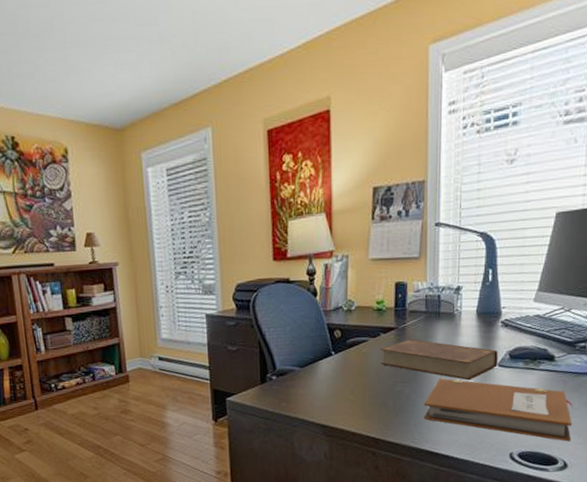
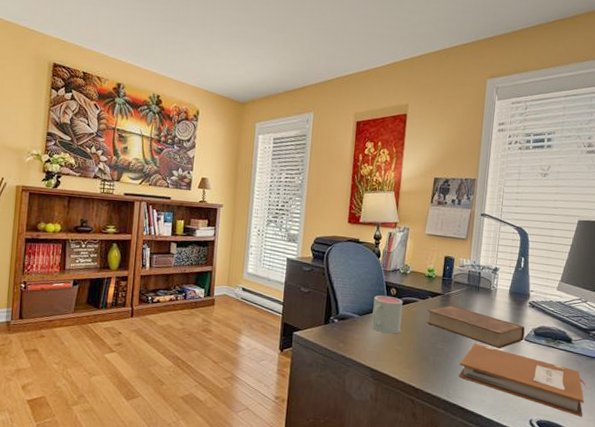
mug: none [315,339,351,383] -> present [371,295,403,334]

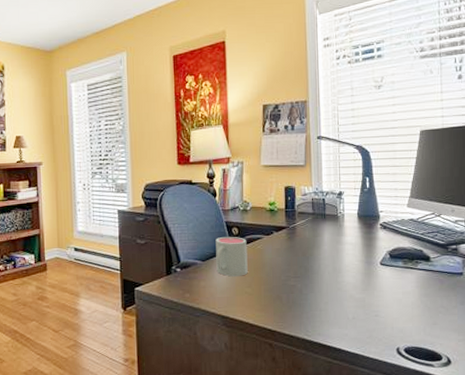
book: present [426,305,525,349] -> none [274,238,379,278]
notebook: present [458,343,586,417] -> none [315,274,452,338]

